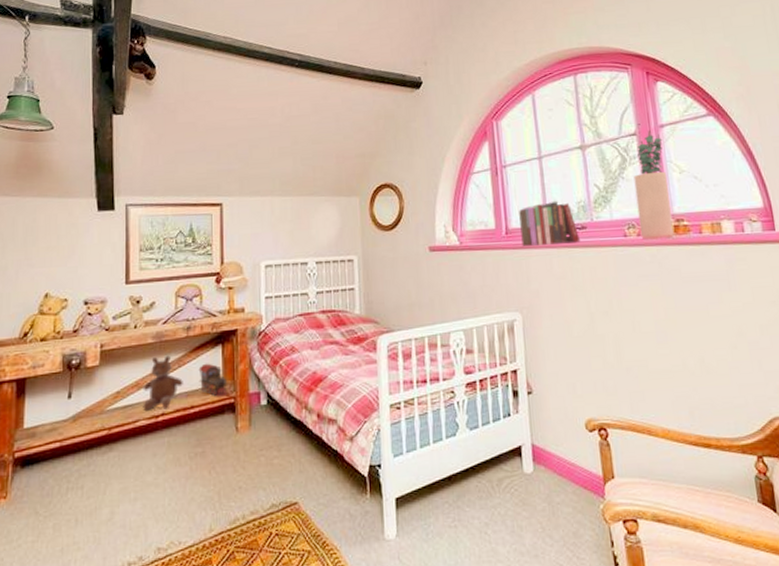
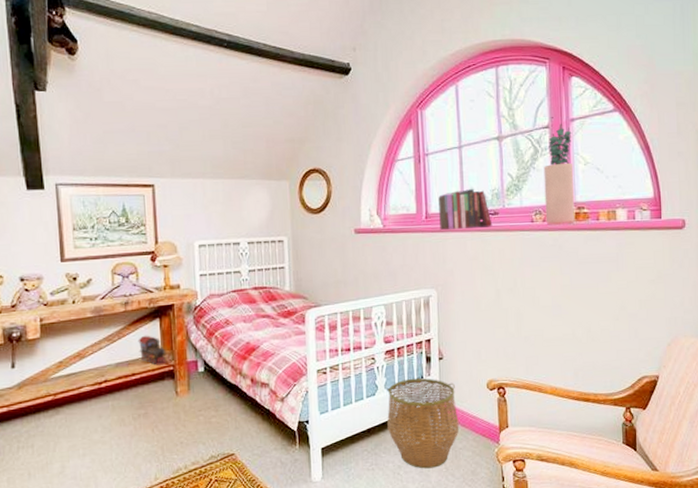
teddy bear: present [143,355,183,410] -> none [84,328,124,378]
basket: none [469,415,556,528] -> present [387,377,459,469]

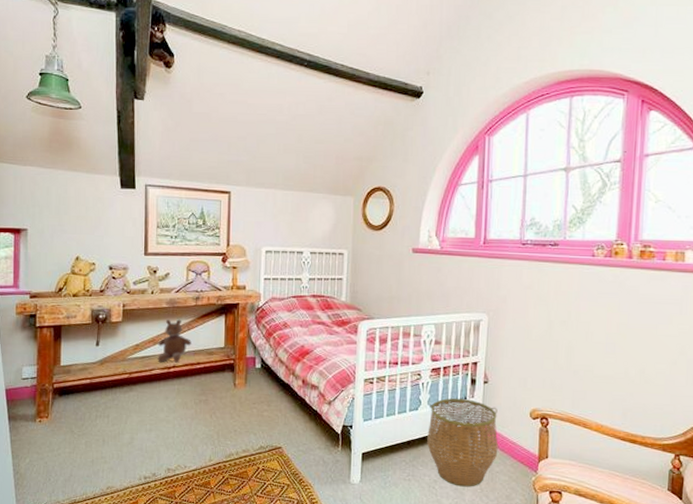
teddy bear: none [84,328,124,378] -> present [157,319,191,362]
toy train: present [138,335,167,365] -> none [204,329,229,358]
books: present [438,189,493,231] -> none [497,218,551,258]
vase: present [543,123,575,225] -> none [608,158,645,262]

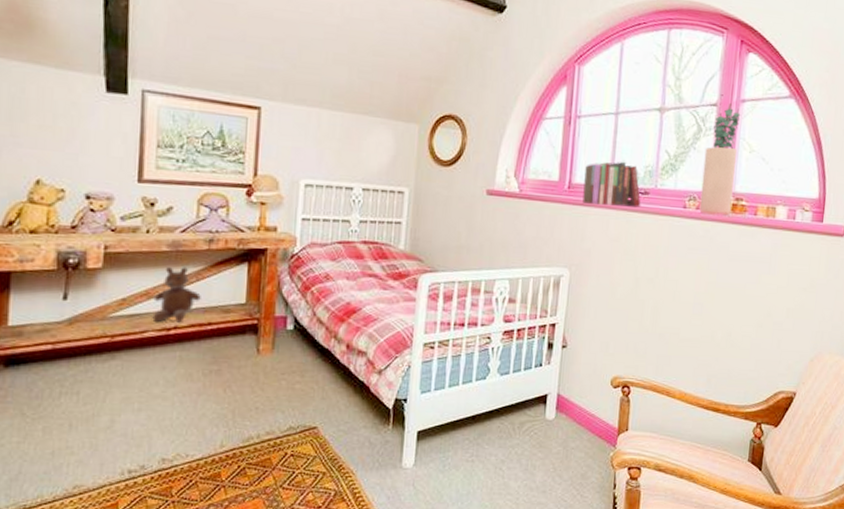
basket: present [427,398,498,487] -> none [495,364,576,467]
books: none [497,218,551,258] -> present [582,162,641,208]
vase: none [608,158,645,262] -> present [699,102,741,216]

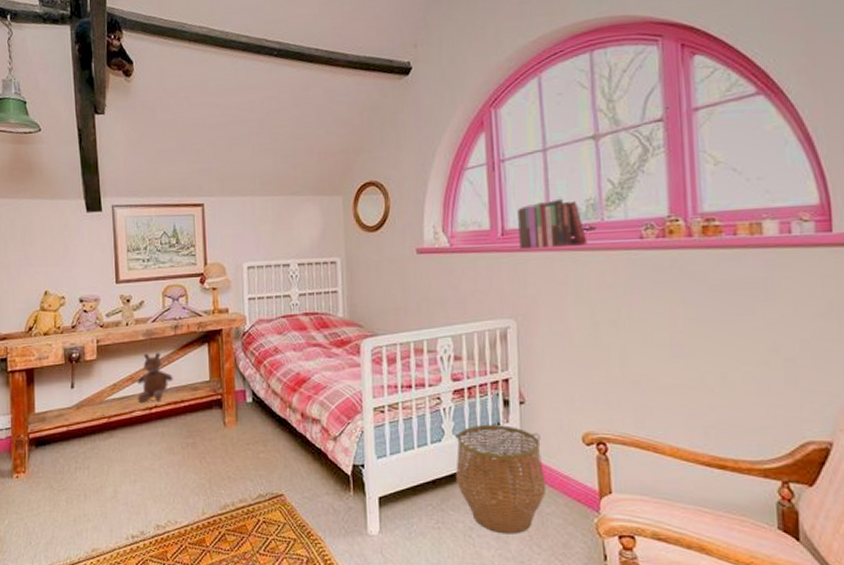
basket: none [495,364,576,467] -> present [455,424,547,534]
vase: present [699,102,741,216] -> none [656,114,701,242]

